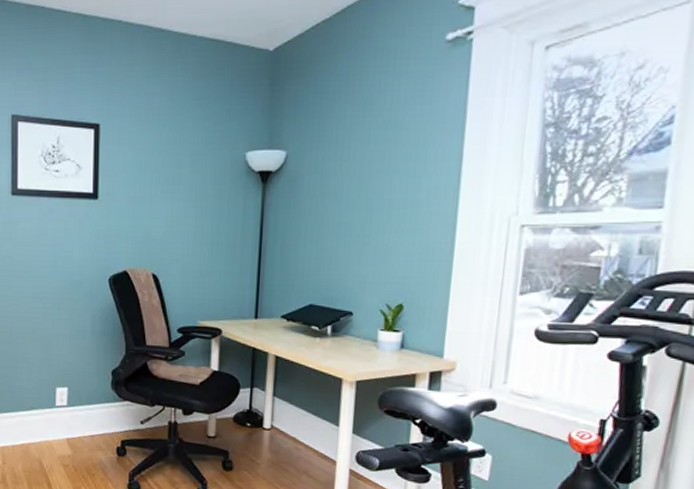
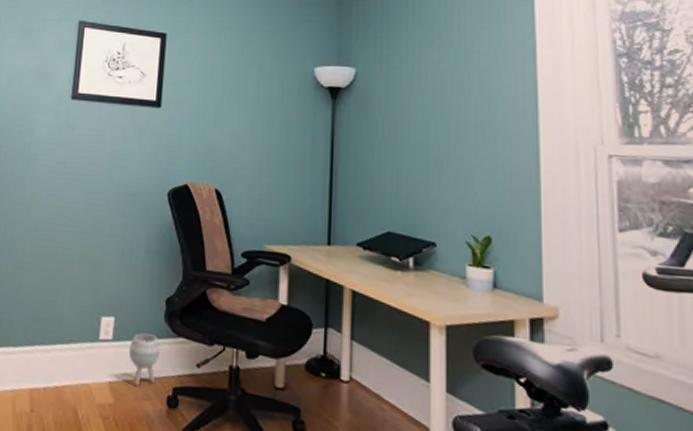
planter: none [82,399,108,441] -> present [128,333,160,387]

